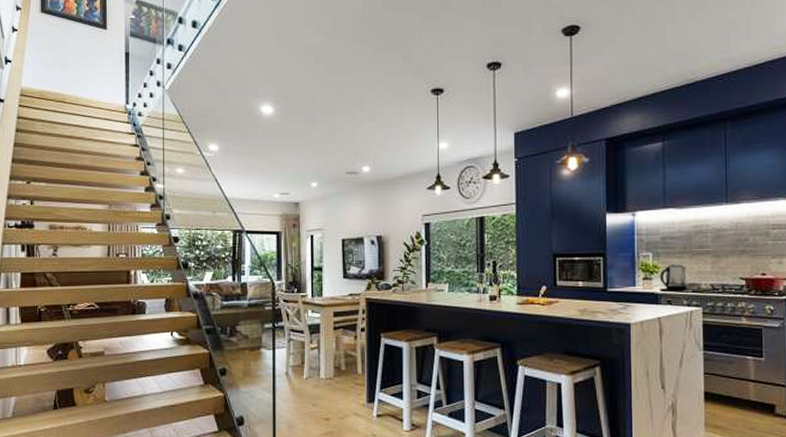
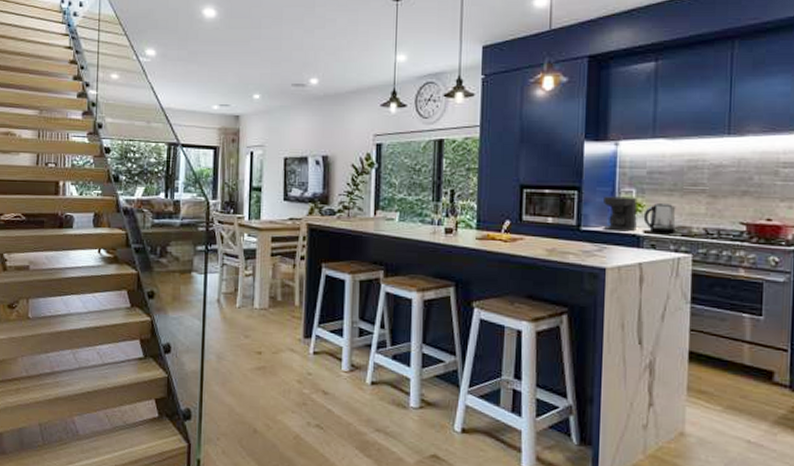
coffee maker: none [625,260,654,291] -> present [603,196,638,232]

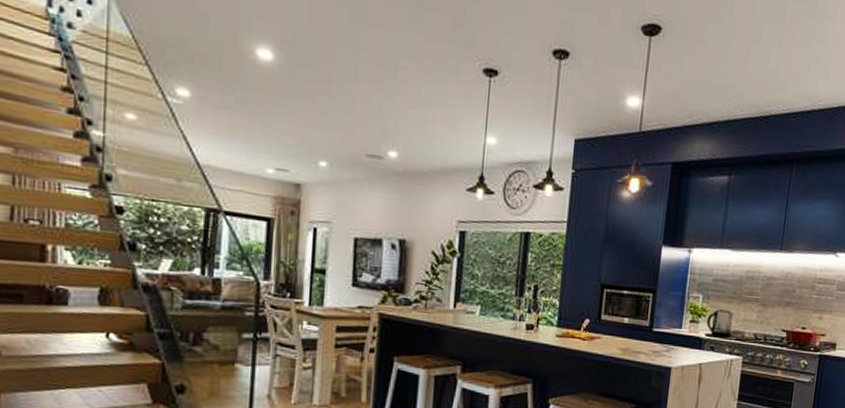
coffee maker: present [603,196,638,232] -> none [671,300,703,334]

